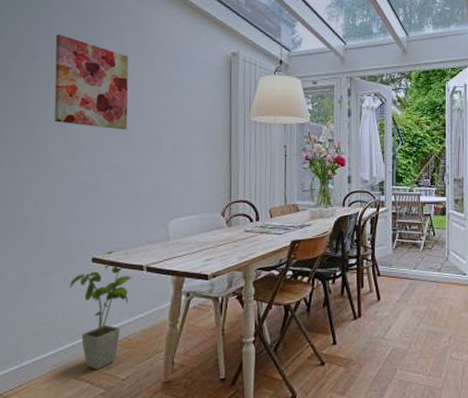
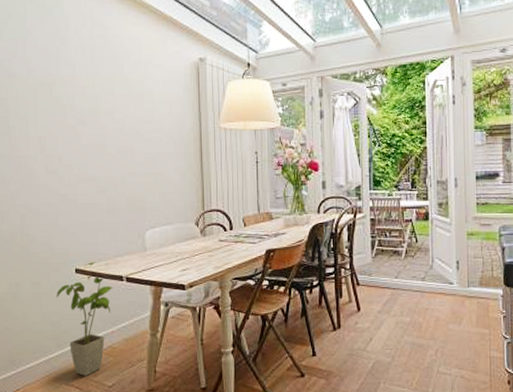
wall art: present [54,35,129,130] -> none [32,51,102,143]

